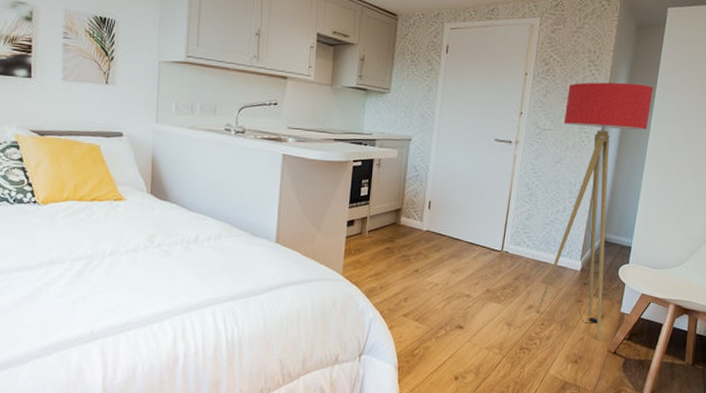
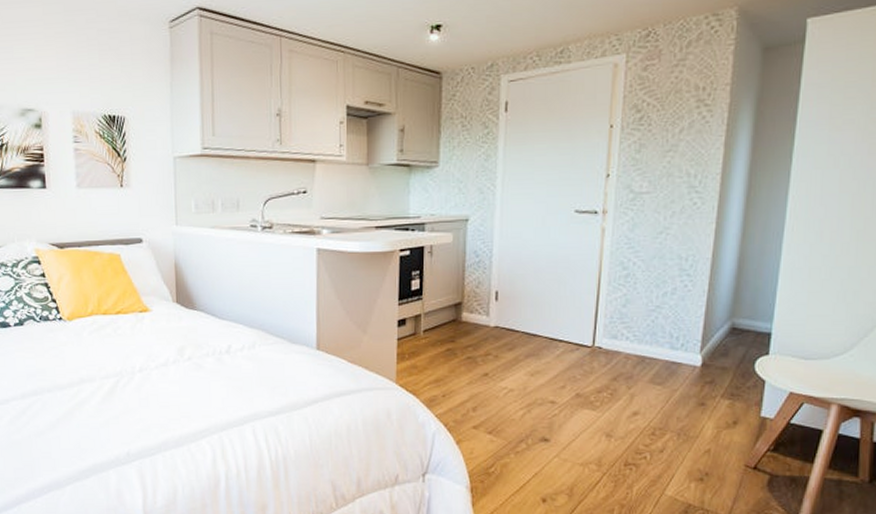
floor lamp: present [537,82,654,339] -> none [644,123,792,452]

